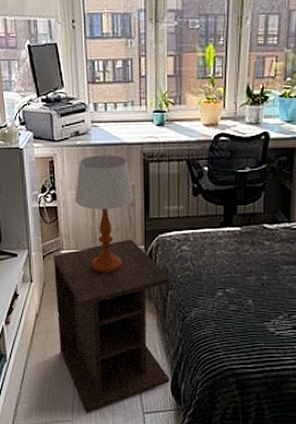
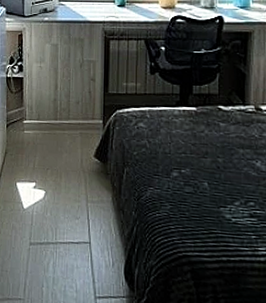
nightstand: present [54,239,171,413] -> none [15,113,127,293]
table lamp: present [75,155,134,273] -> none [39,31,95,146]

